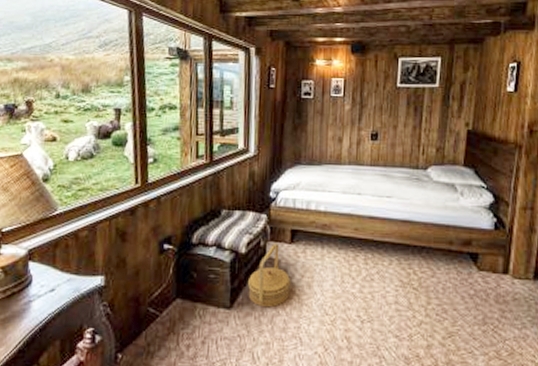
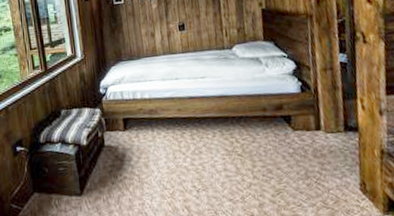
basket: present [248,242,290,308] -> none [93,131,130,191]

